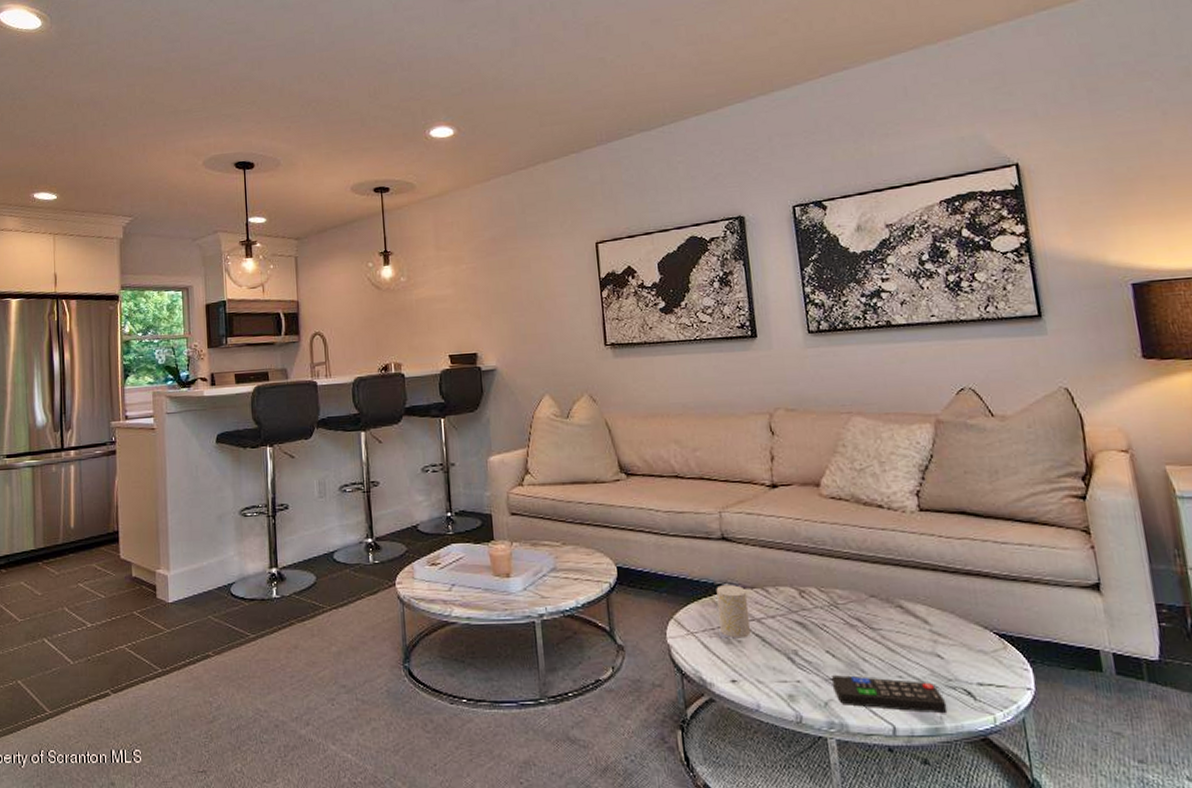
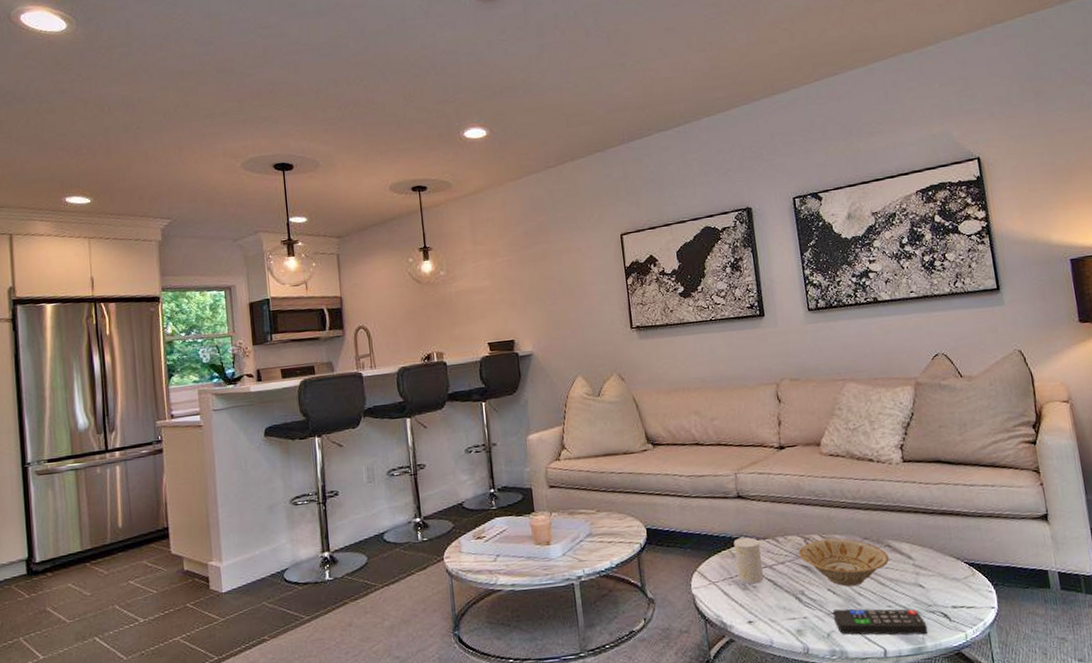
bowl: none [792,592,901,650] -> present [798,538,889,587]

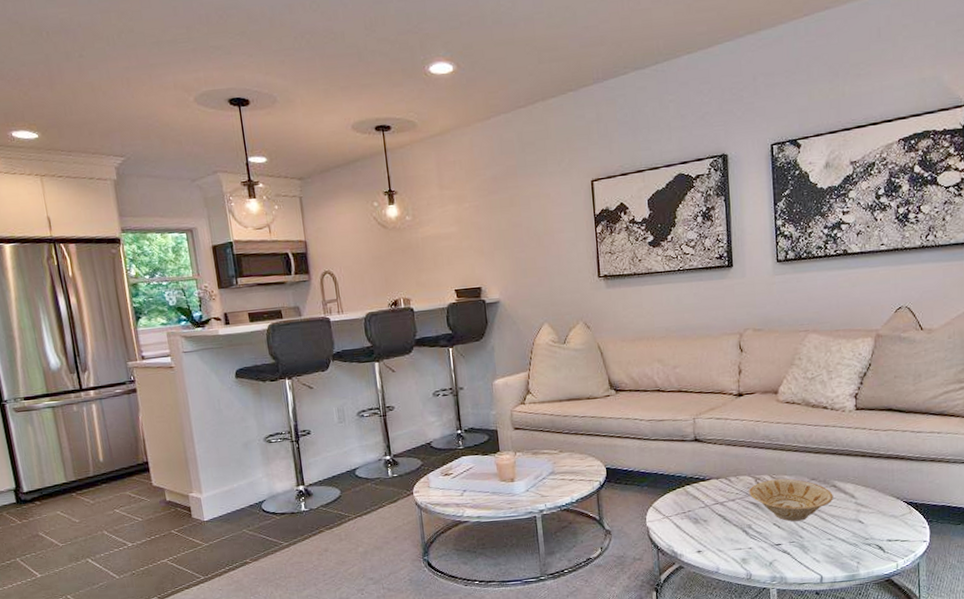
cup: present [733,537,764,584] -> none [688,477,715,519]
remote control: present [832,608,928,635] -> none [776,541,863,564]

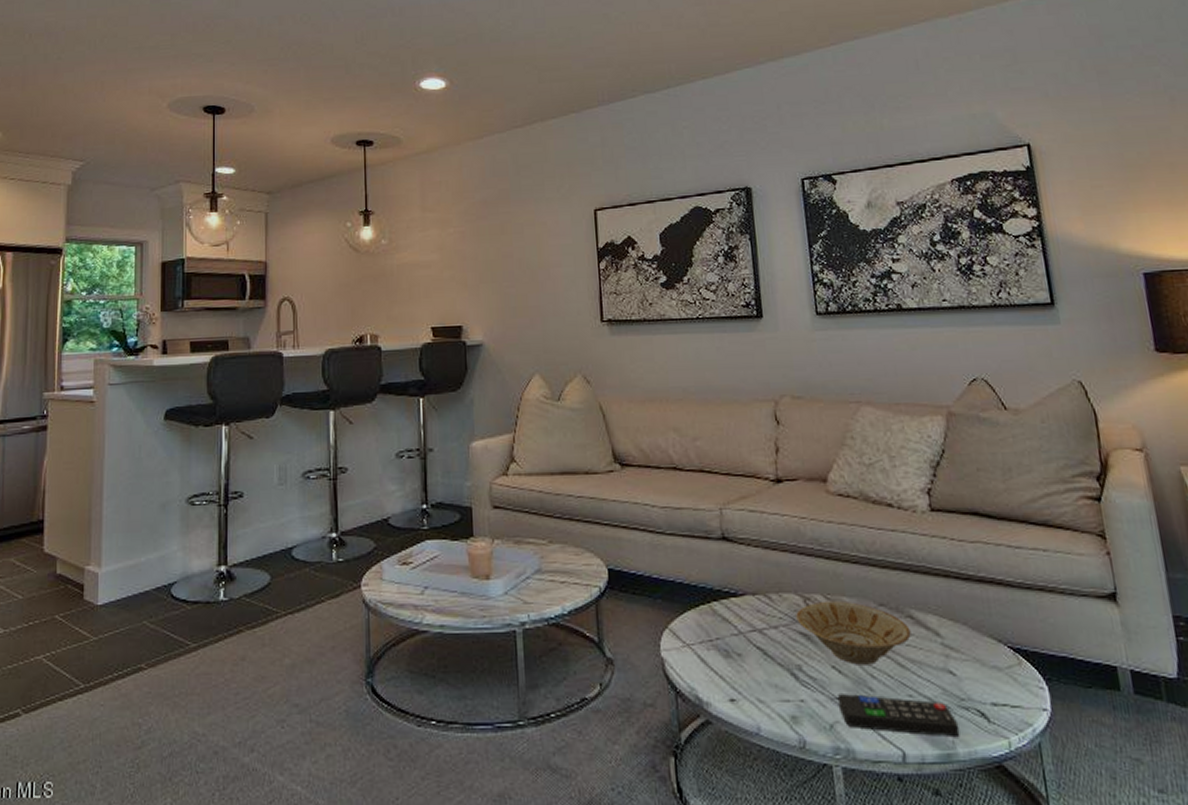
remote control: none [776,541,863,564] -> present [837,694,960,736]

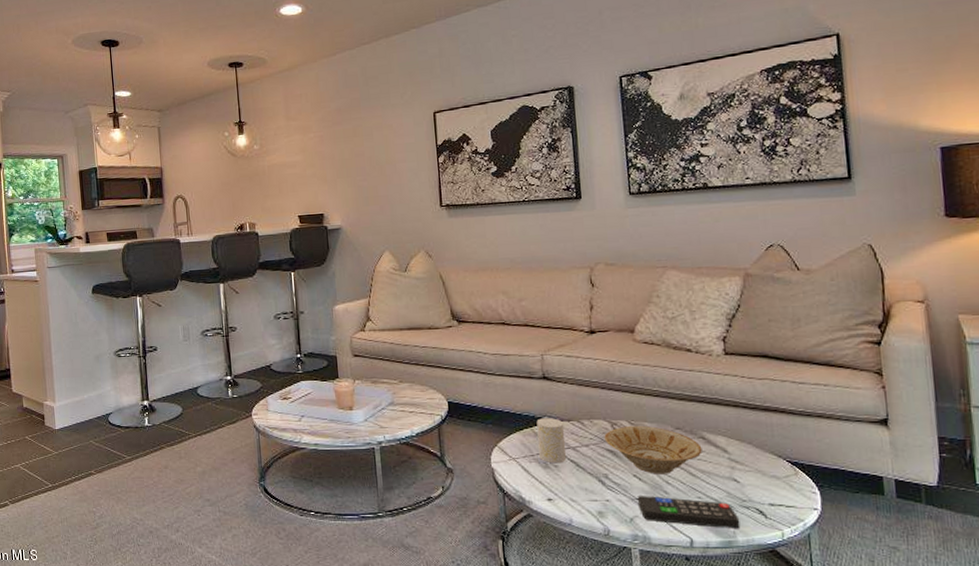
cup: none [715,591,751,652] -> present [536,418,566,464]

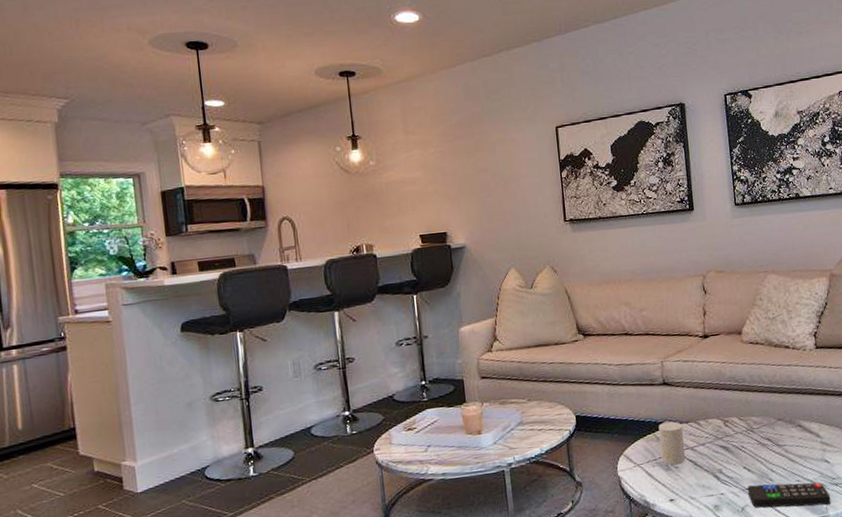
bowl: present [604,425,702,474] -> none [718,420,800,464]

